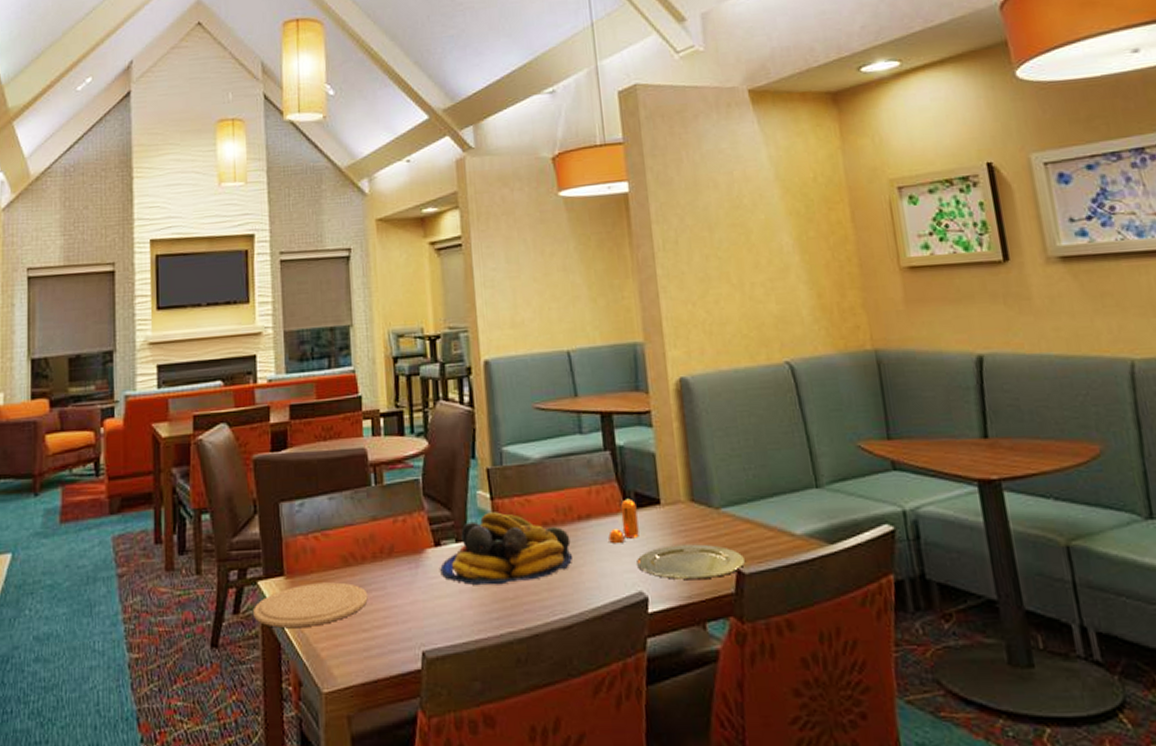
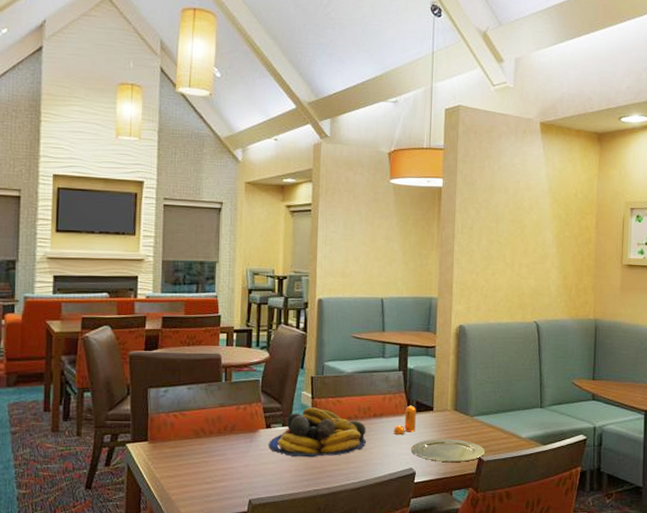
plate: present [254,582,368,628] -> none [121,448,212,478]

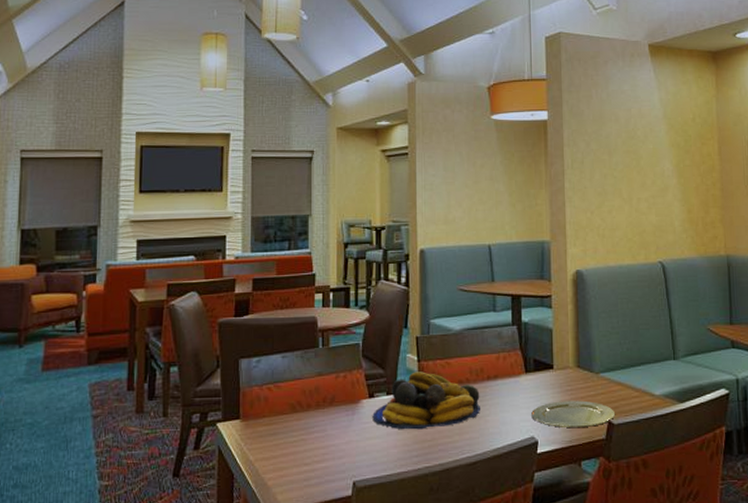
pepper shaker: present [394,405,416,435] -> none [510,364,535,398]

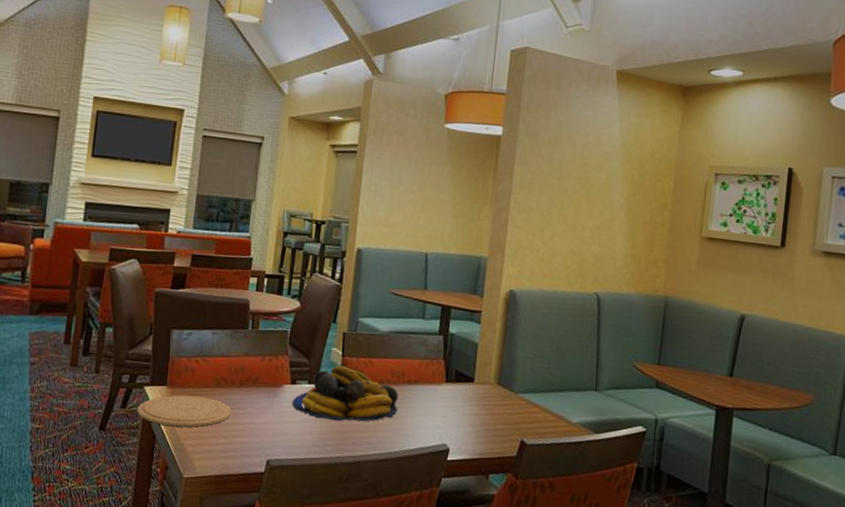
plate: none [212,425,310,461] -> present [137,395,232,428]
plate: present [531,400,615,427] -> none [446,414,529,443]

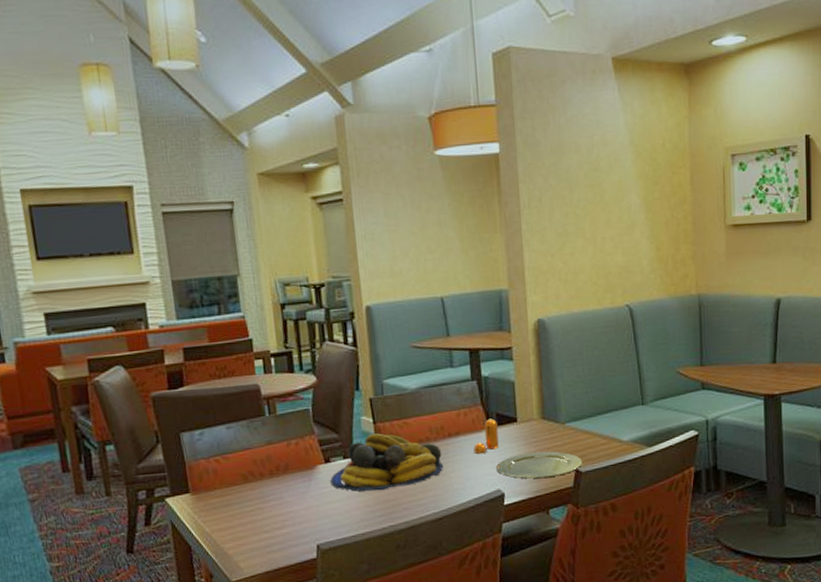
plate: present [137,395,232,428] -> none [163,495,268,534]
pepper shaker: none [428,374,455,406] -> present [473,418,499,454]
plate: none [446,414,529,443] -> present [496,451,582,479]

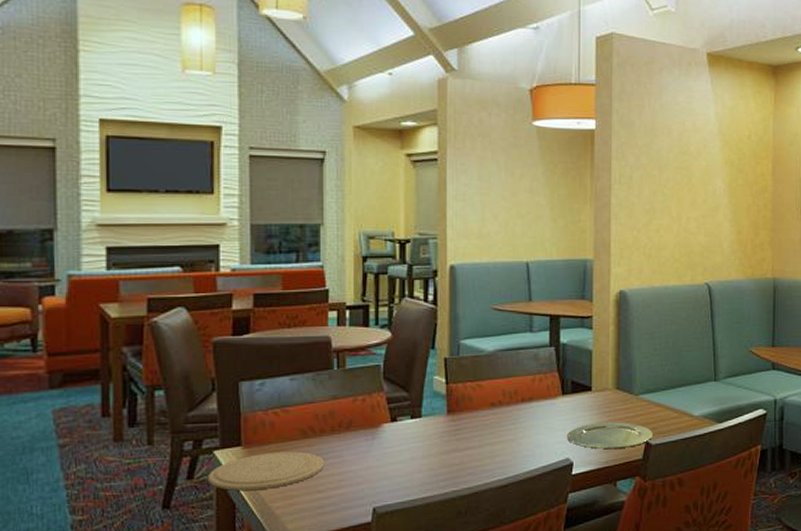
plate: none [163,495,268,534] -> present [209,451,324,491]
fruit bowl: present [330,433,443,492] -> none [395,394,513,454]
pepper shaker: present [473,418,499,454] -> none [546,386,572,421]

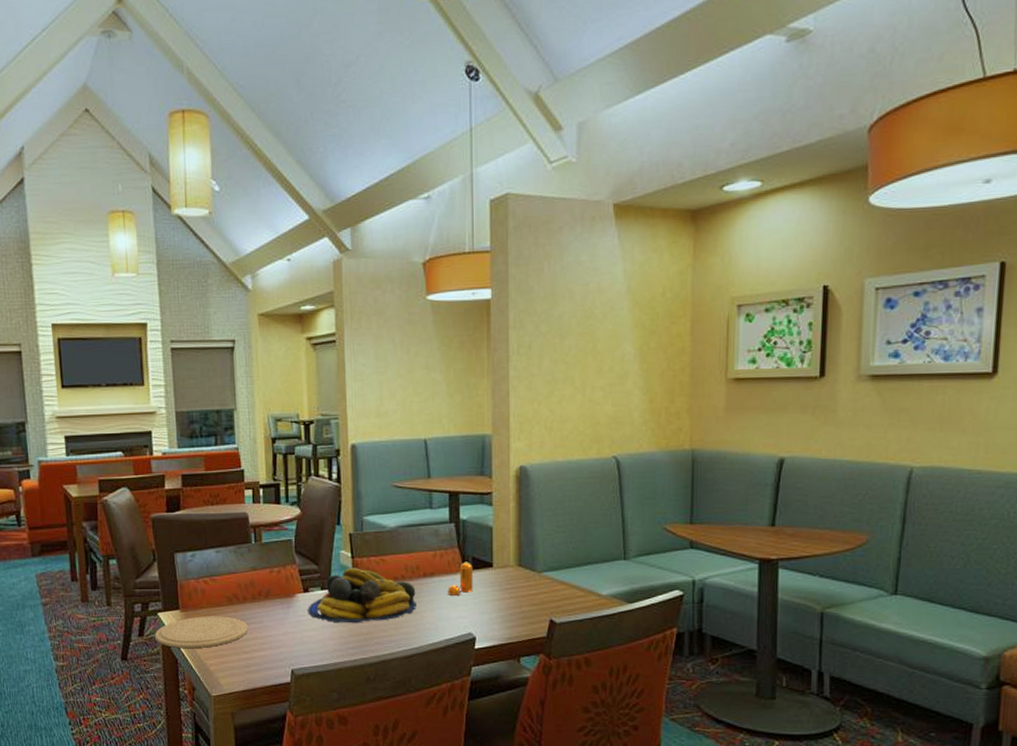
fruit bowl: none [395,394,513,454] -> present [308,568,416,623]
pepper shaker: none [546,386,572,421] -> present [448,562,473,595]
plate: present [567,422,653,449] -> none [469,599,557,625]

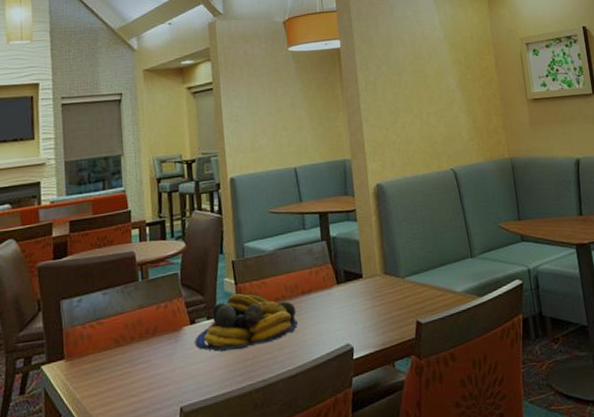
plate: present [155,616,248,648] -> none [38,360,136,402]
pepper shaker: present [448,562,473,595] -> none [324,275,347,310]

